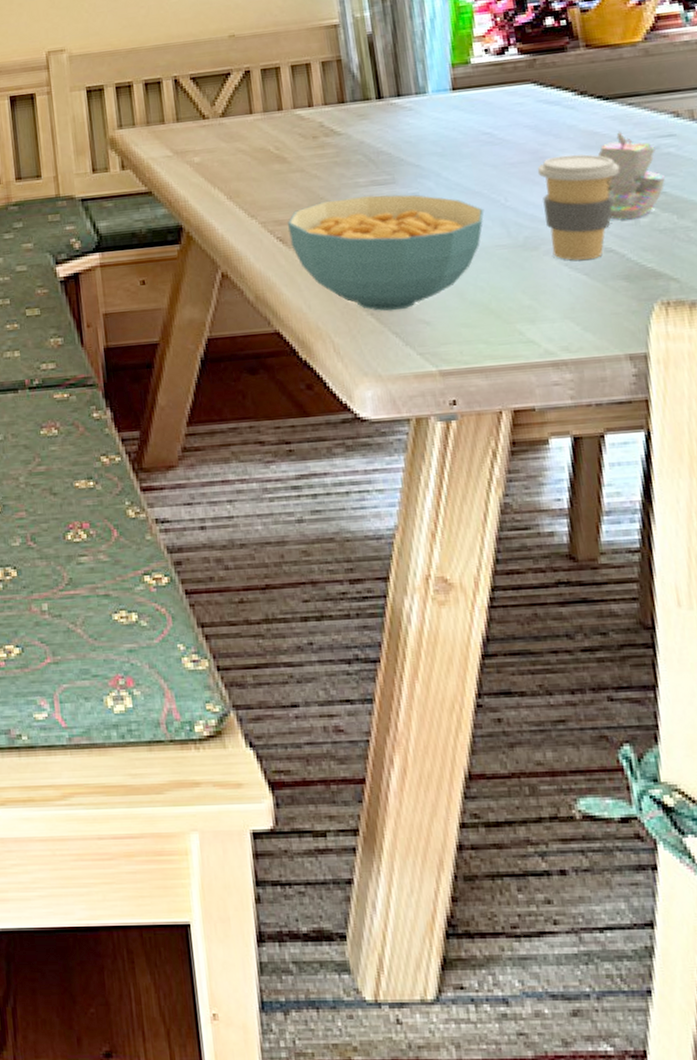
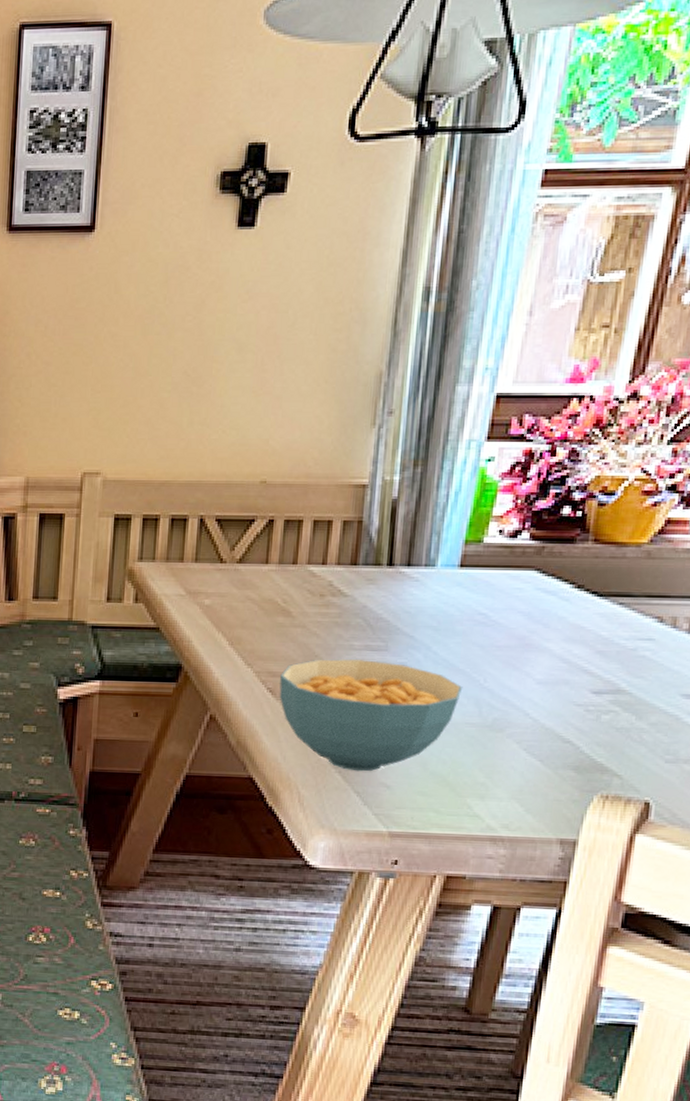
coffee cup: present [537,154,620,261] -> none [515,645,596,747]
candle: present [598,131,665,220] -> none [575,628,634,715]

